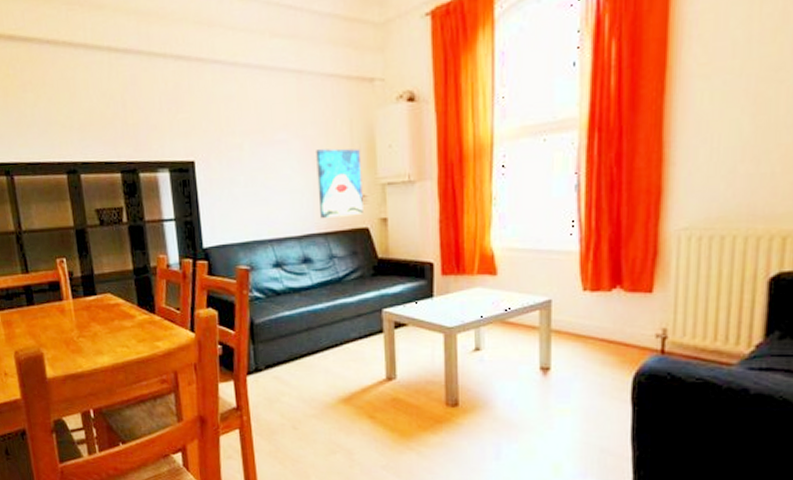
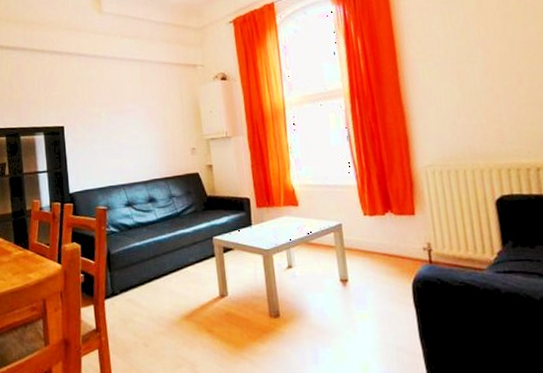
wall art: present [316,148,363,219] -> none [156,114,194,167]

